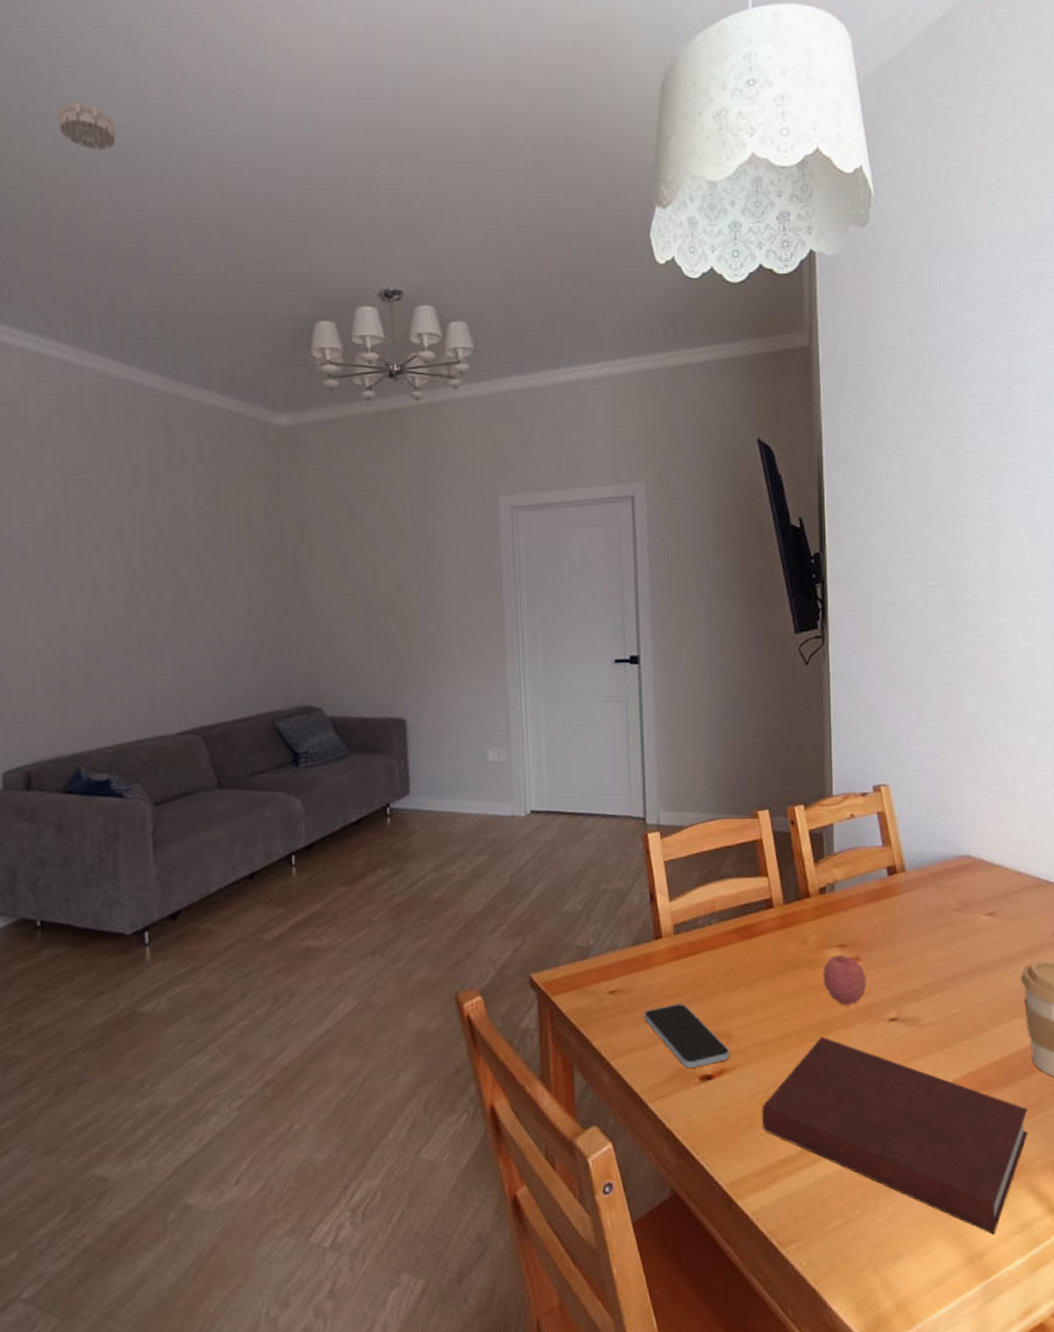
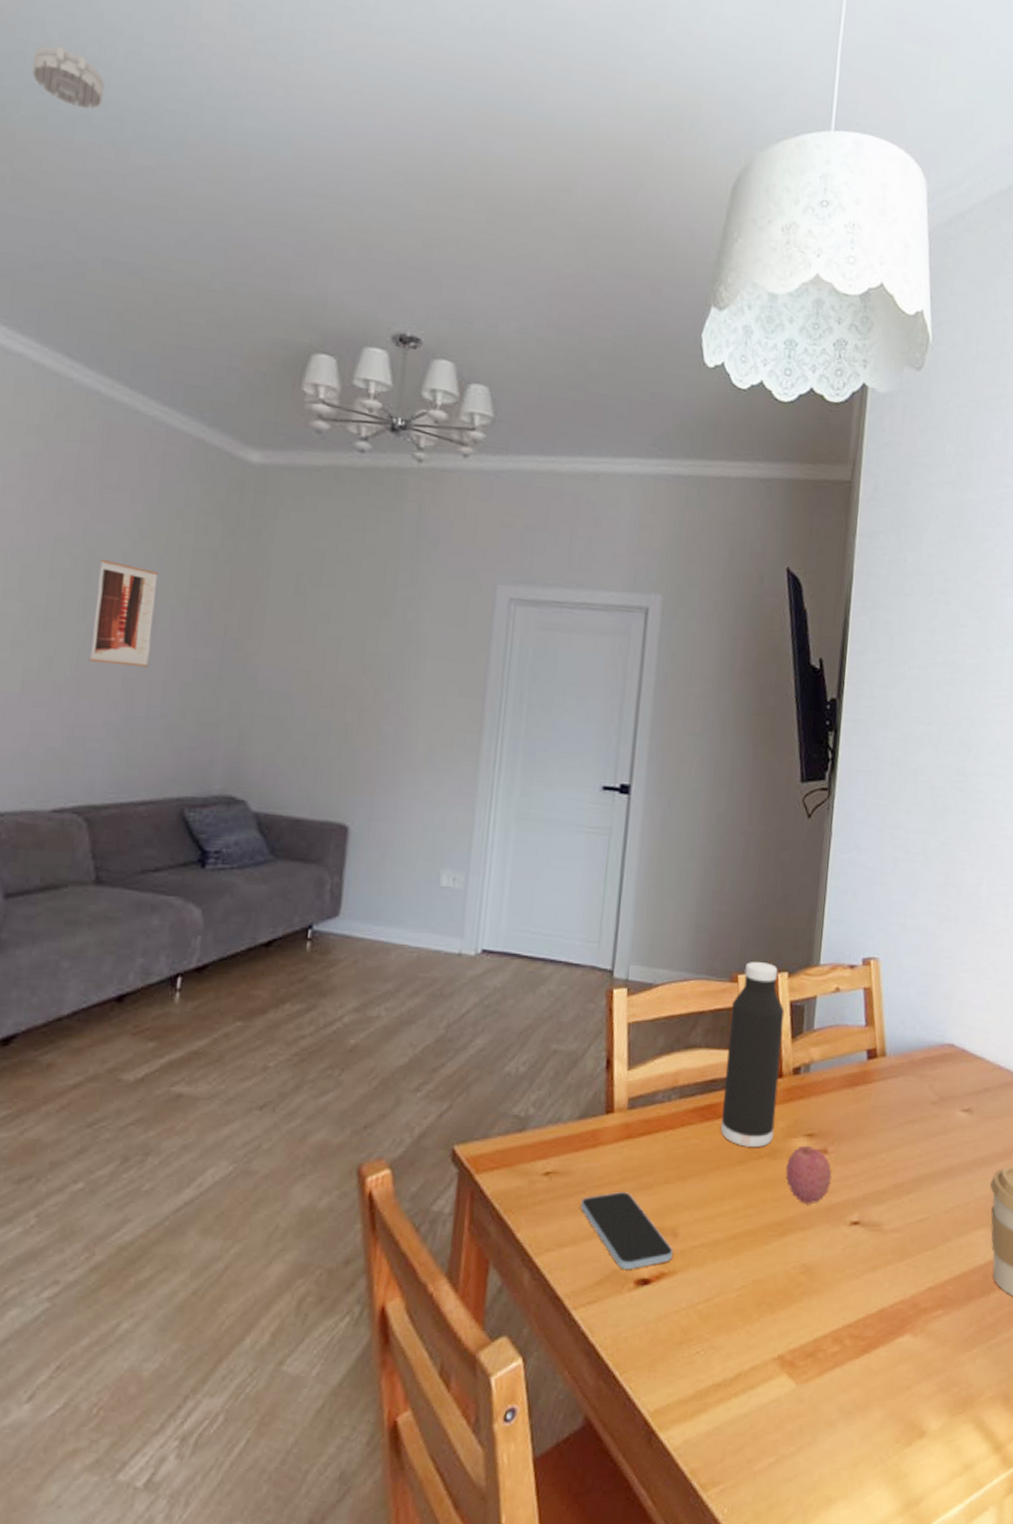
wall art: none [179,526,229,612] -> present [89,558,159,668]
water bottle: none [755,798,808,960] -> present [721,962,785,1147]
notebook: present [762,1037,1028,1235] -> none [699,1239,983,1477]

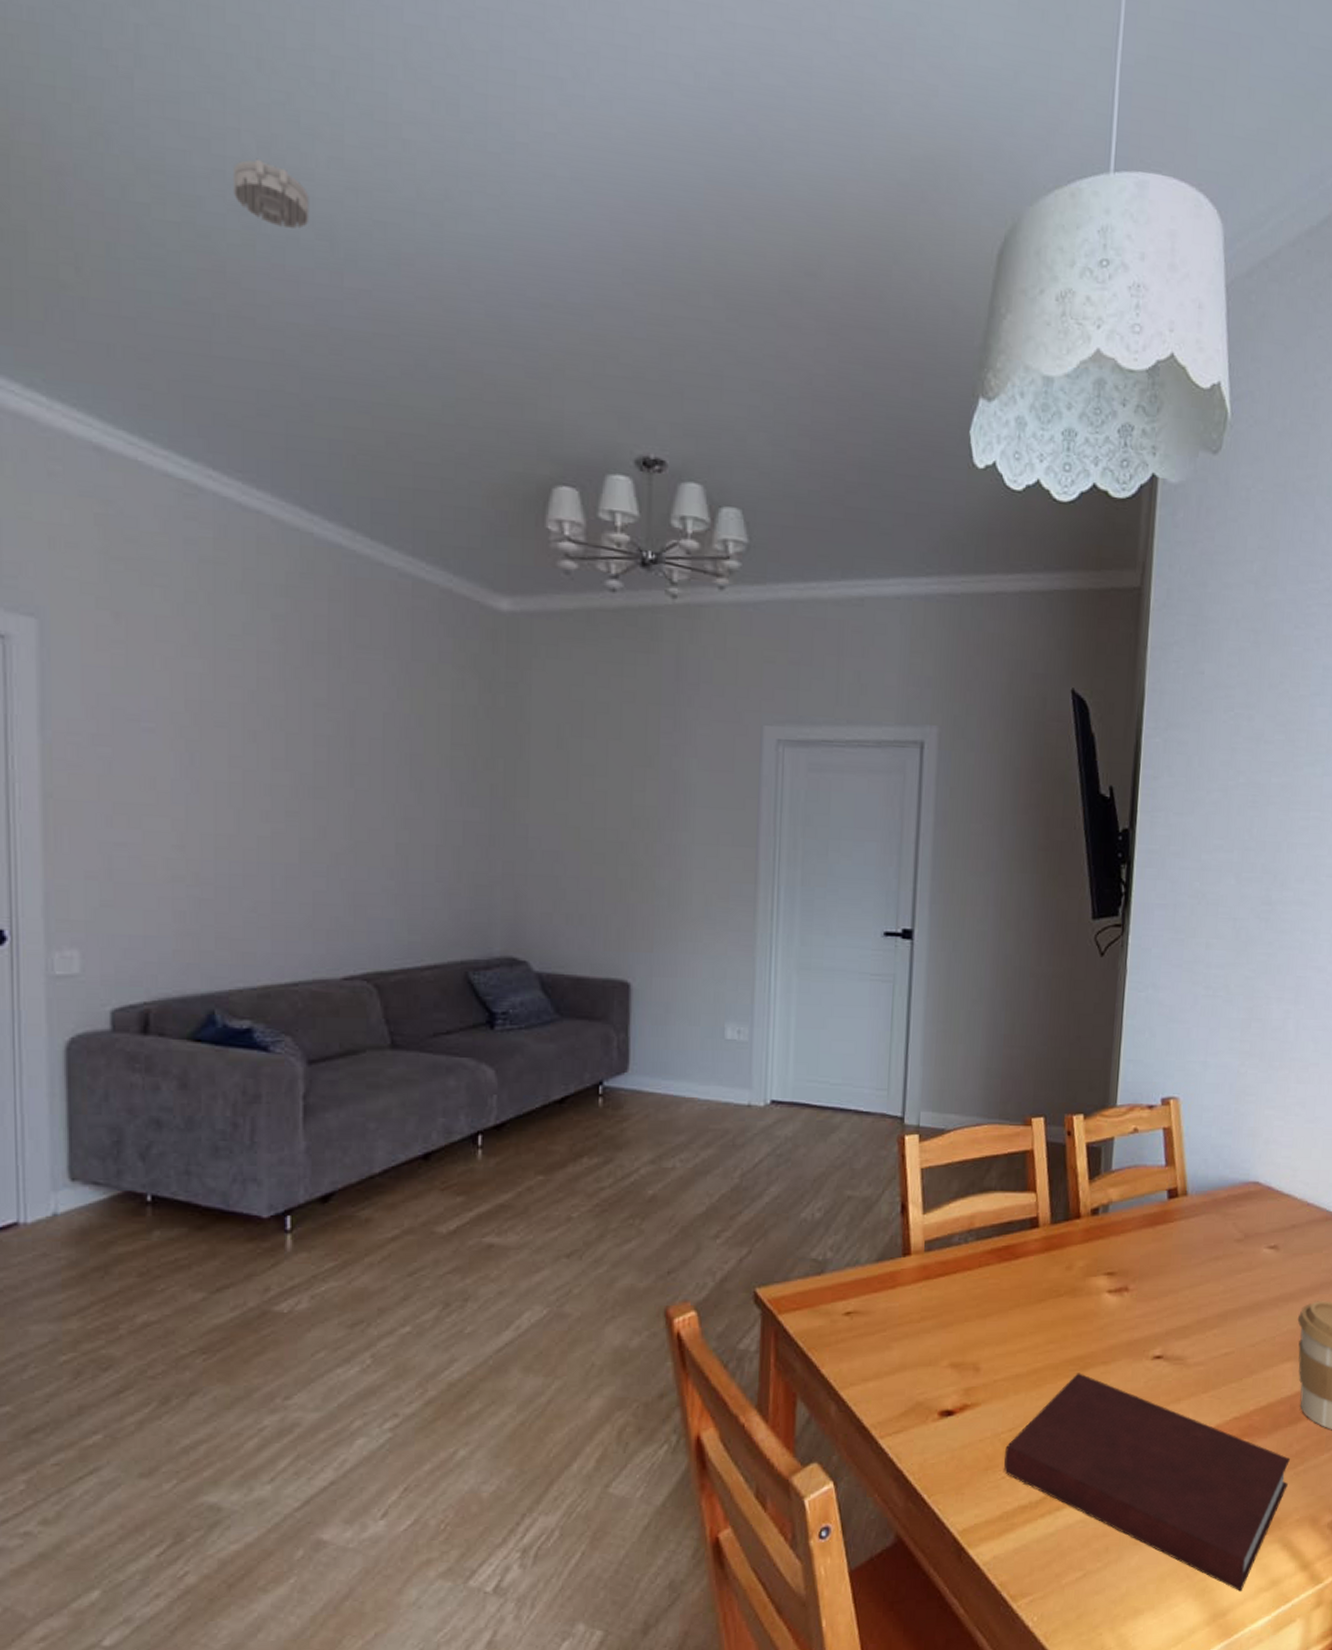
wall art: present [89,558,159,668] -> none [361,722,420,832]
smartphone: present [581,1192,674,1269] -> none [883,1330,976,1401]
notebook: none [699,1239,983,1477] -> present [1004,1373,1290,1591]
water bottle: present [721,962,785,1147] -> none [1019,1105,1081,1286]
fruit: present [785,1145,832,1205] -> none [1086,1283,1134,1340]

